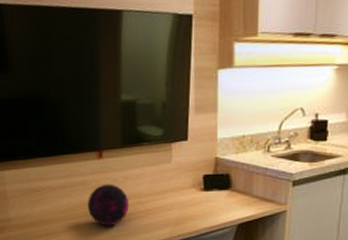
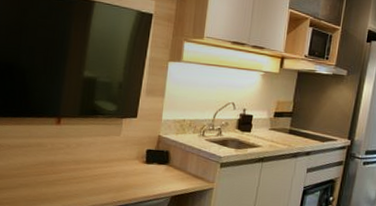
decorative orb: present [87,184,130,226] -> none [40,147,79,187]

